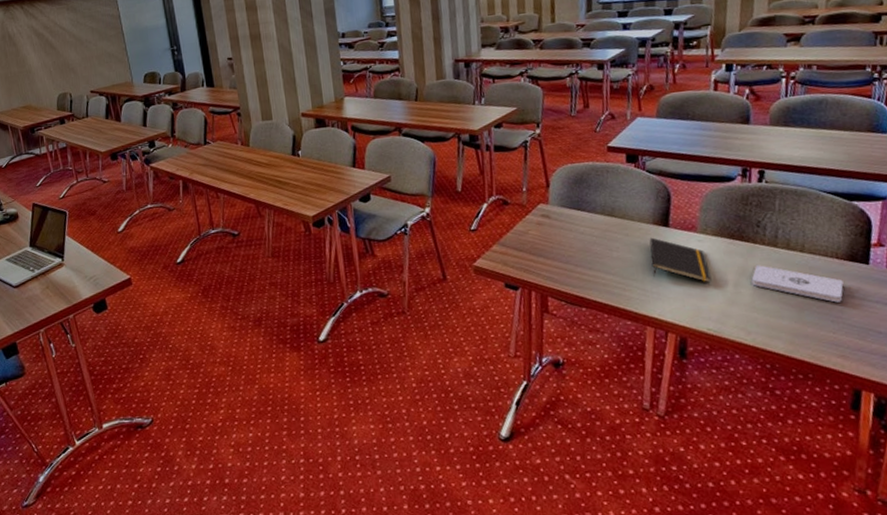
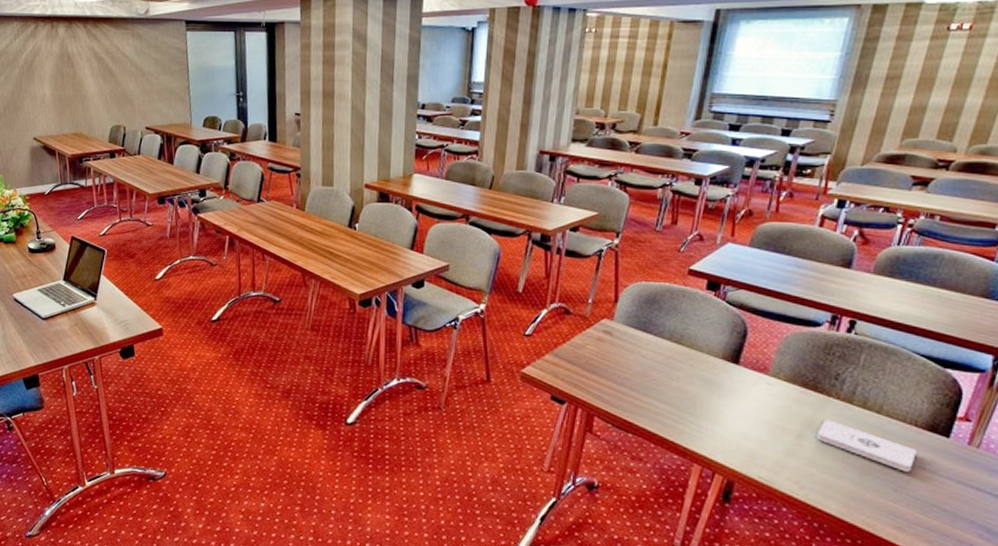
notepad: present [649,237,712,283] -> none [712,372,774,430]

